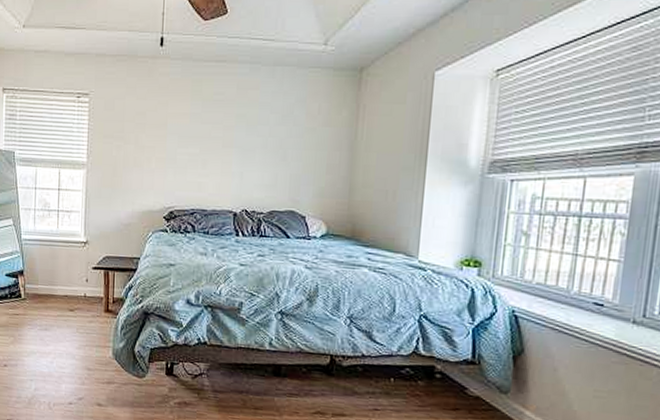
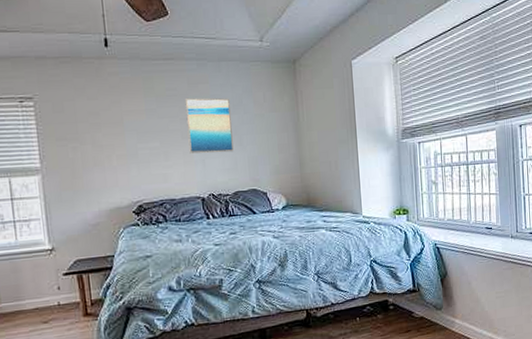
wall art: none [228,105,279,167] -> present [184,97,234,154]

